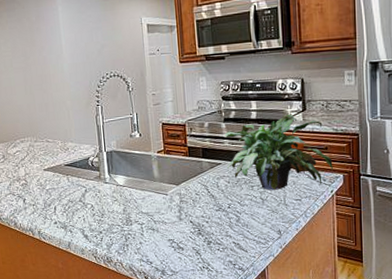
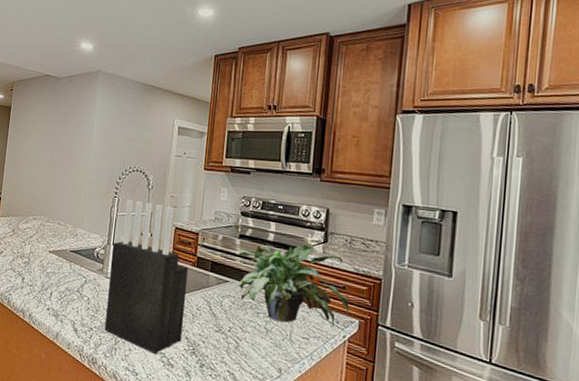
knife block: none [104,104,187,243] -> present [104,199,189,355]

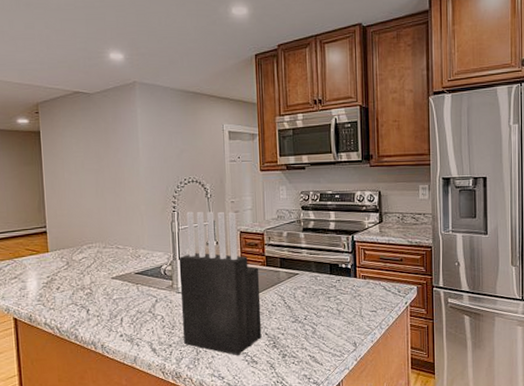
potted plant: present [233,243,349,328] -> none [302,225,407,302]

